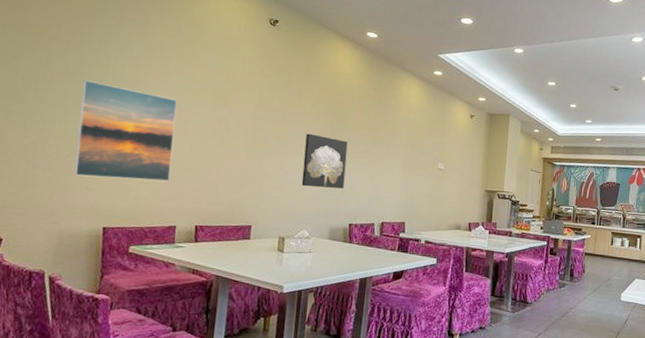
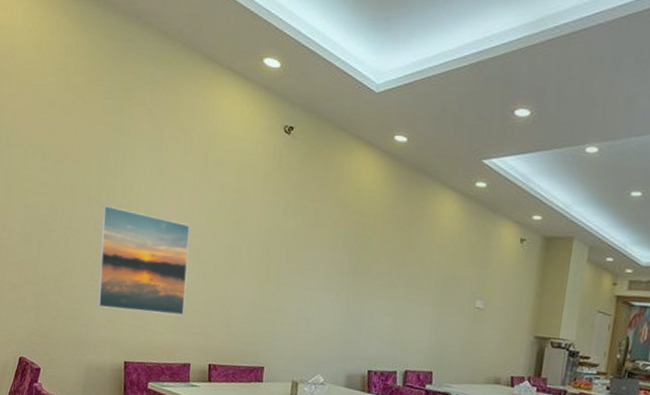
wall art: present [301,133,348,189] -> none [316,263,369,329]

